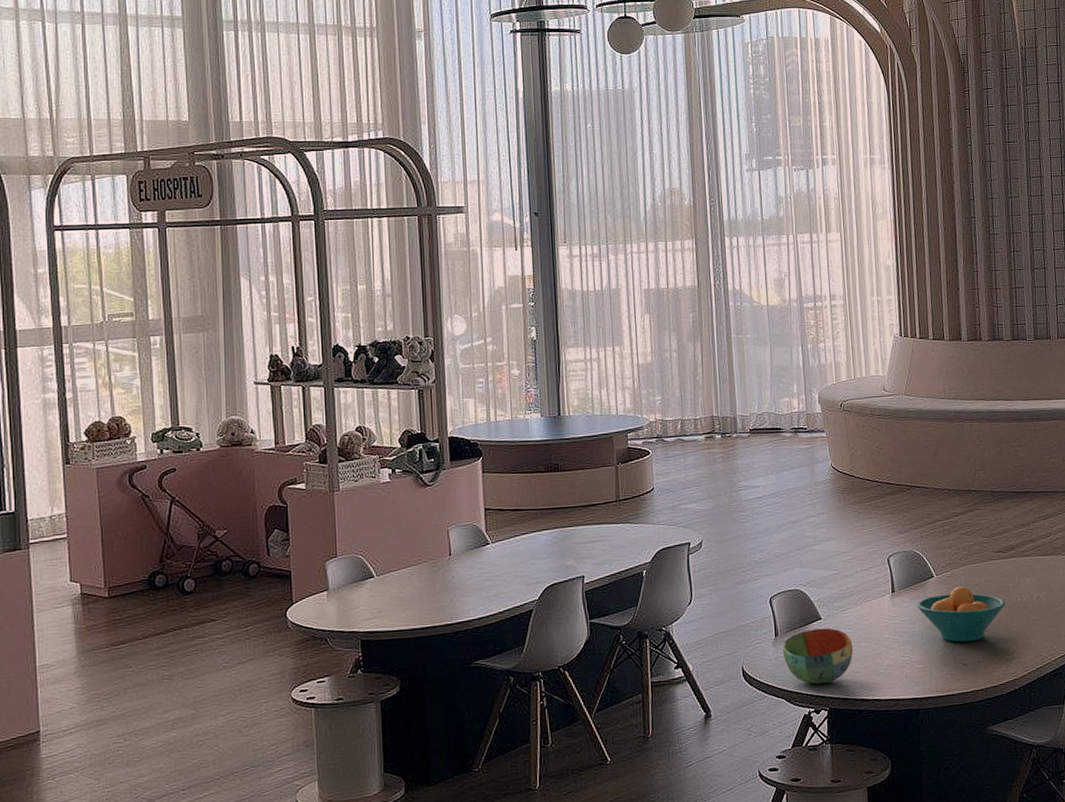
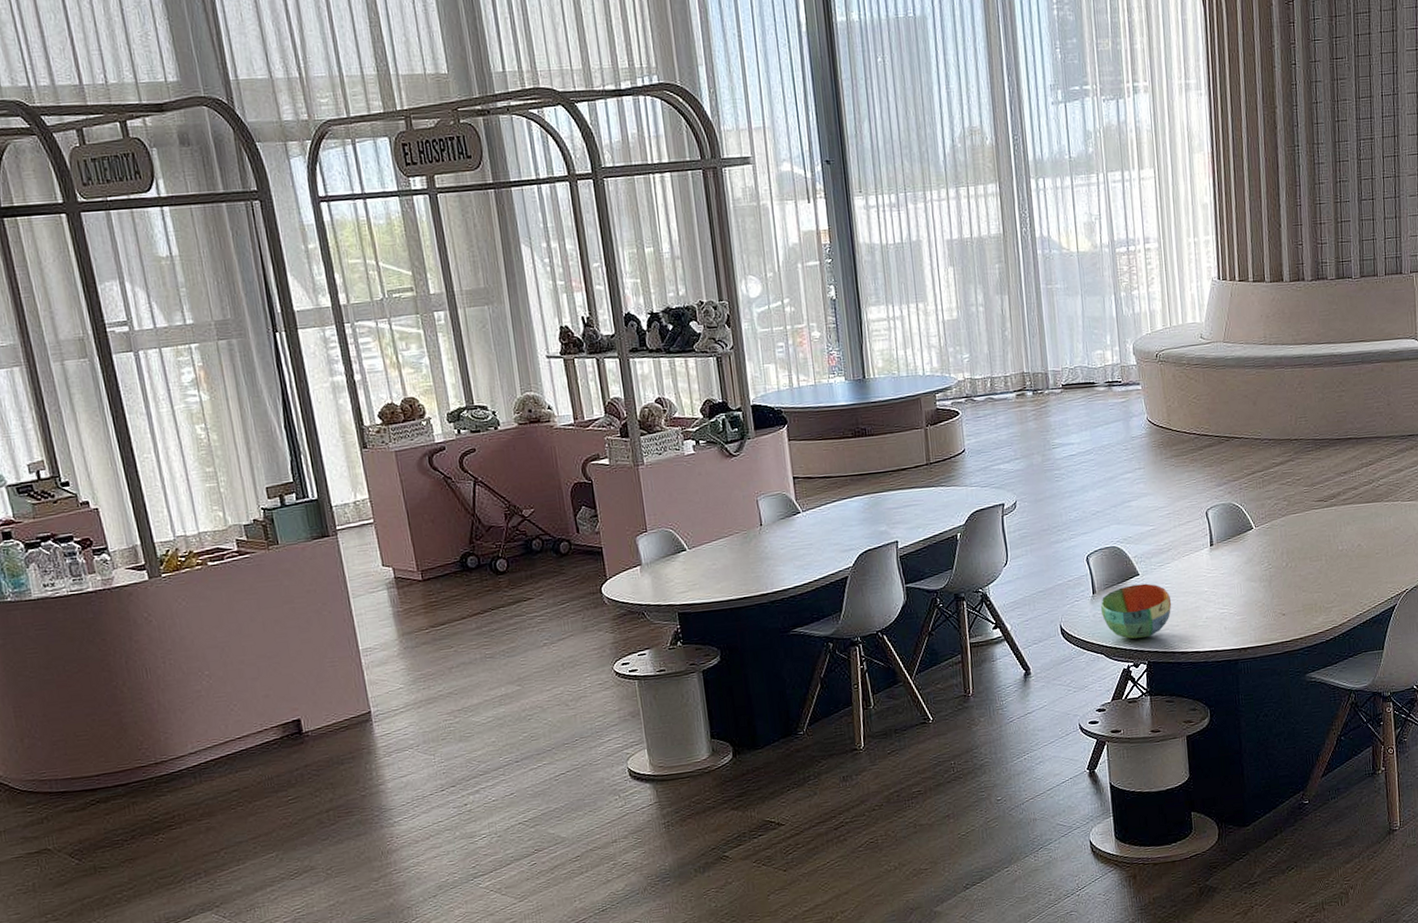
fruit bowl: present [916,586,1006,643] -> none [1235,537,1327,593]

